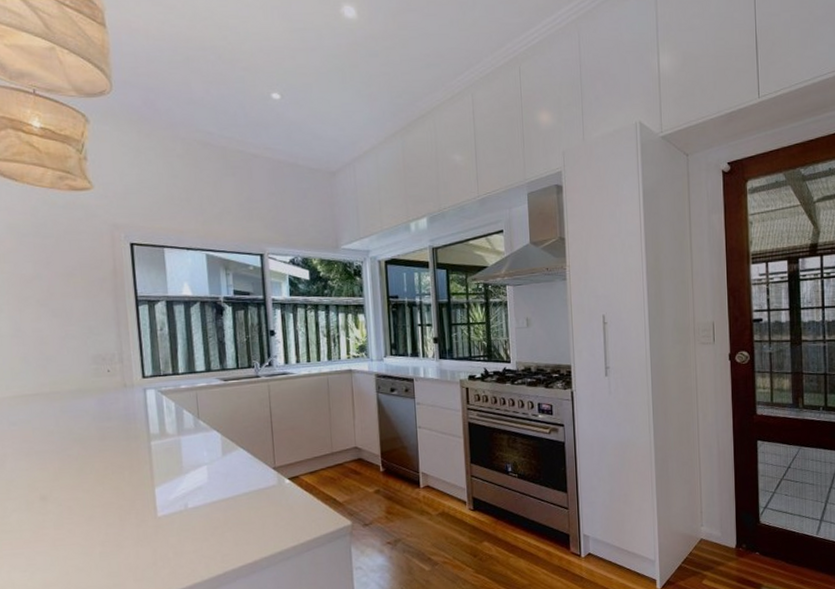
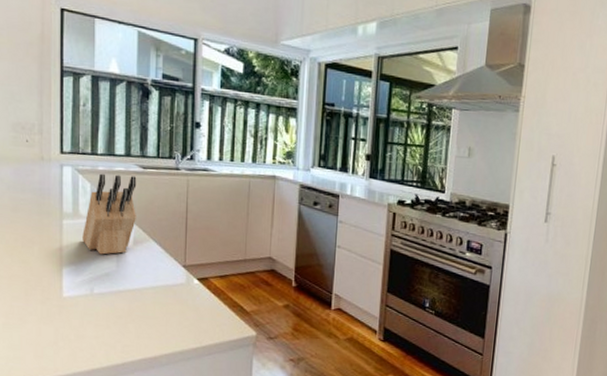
knife block: none [171,389,223,470] -> present [82,173,137,255]

